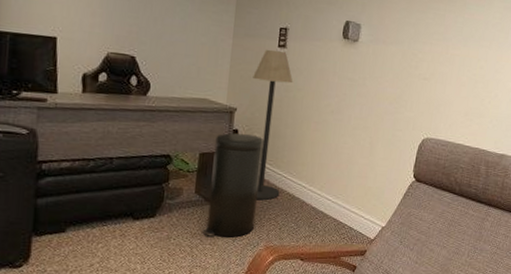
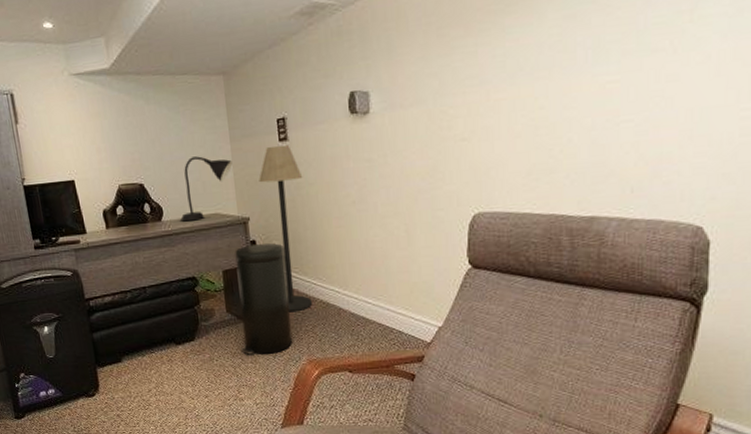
desk lamp: none [167,42,231,102] -> present [180,156,233,222]

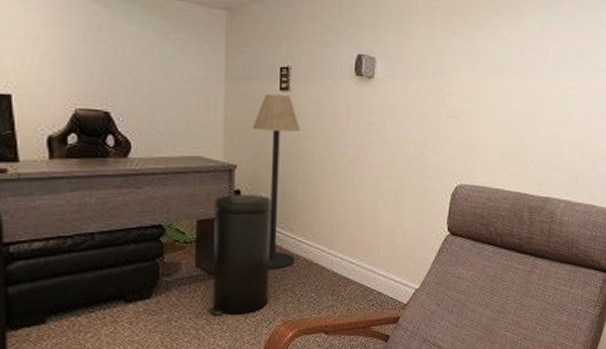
desk lamp: present [180,156,233,222] -> none [153,91,224,162]

